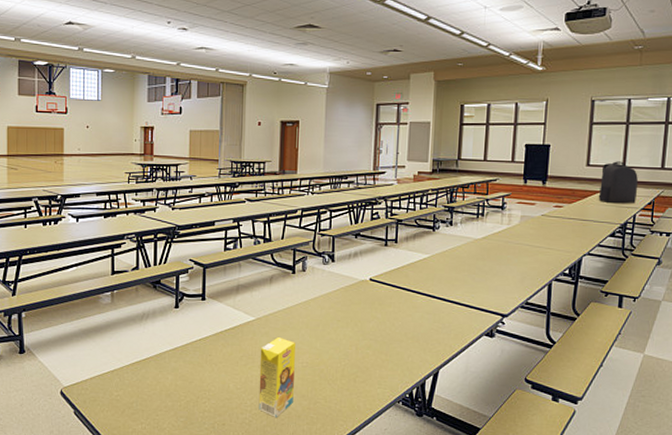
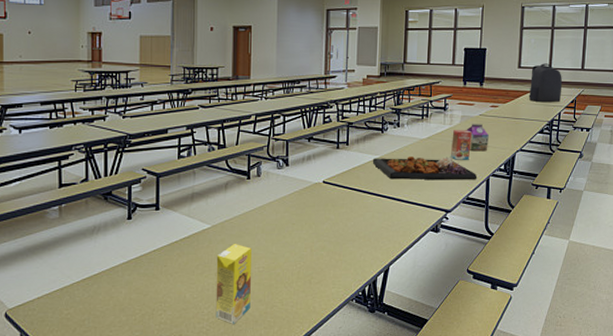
food tray: none [422,257,538,284] -> present [372,155,478,180]
milk carton: none [507,230,532,263] -> present [450,130,472,160]
milk carton: none [526,225,552,254] -> present [466,124,489,152]

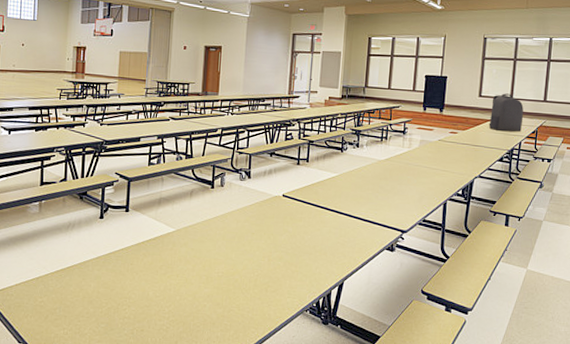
juice box: present [215,243,251,325] -> none [175,247,212,325]
food tray: present [372,155,478,180] -> none [331,176,435,203]
milk carton: present [450,130,472,160] -> none [408,153,430,183]
milk carton: present [466,124,489,152] -> none [425,148,447,176]

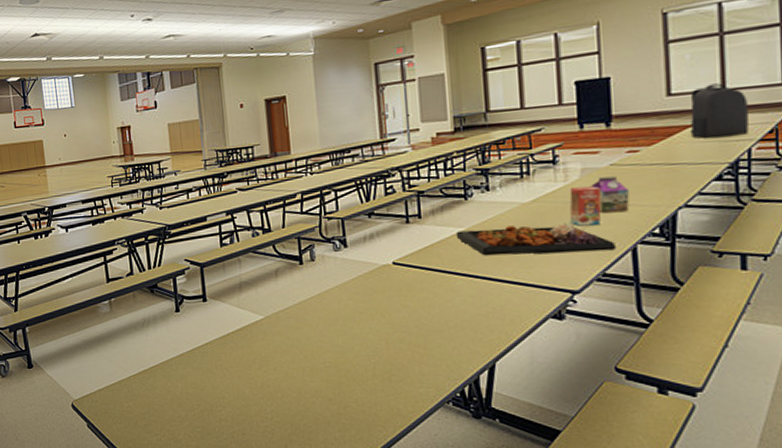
food tray: none [331,176,435,203] -> present [455,220,617,256]
milk carton: none [408,153,430,183] -> present [569,186,602,226]
milk carton: none [425,148,447,176] -> present [591,176,630,214]

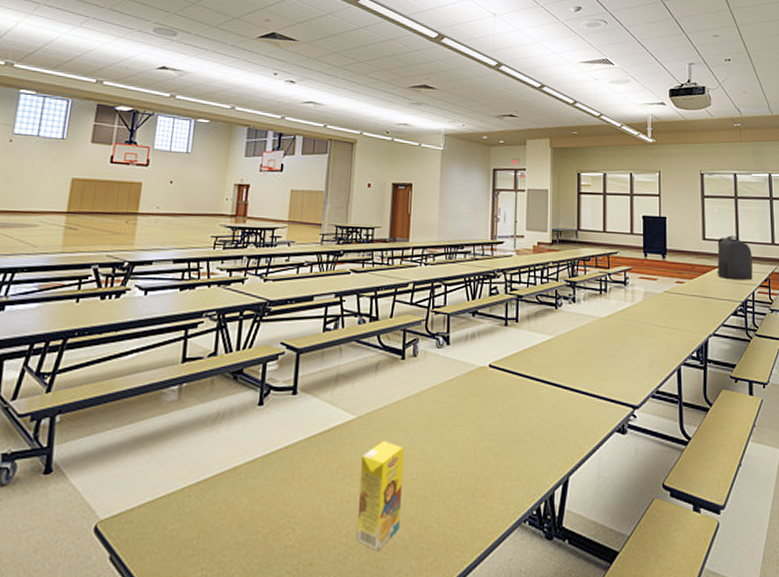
juice box: none [274,335,319,426] -> present [356,440,404,552]
food tray: present [455,220,617,256] -> none [545,338,667,370]
milk carton: present [569,186,602,226] -> none [634,308,657,345]
milk carton: present [591,176,630,214] -> none [650,302,677,335]

